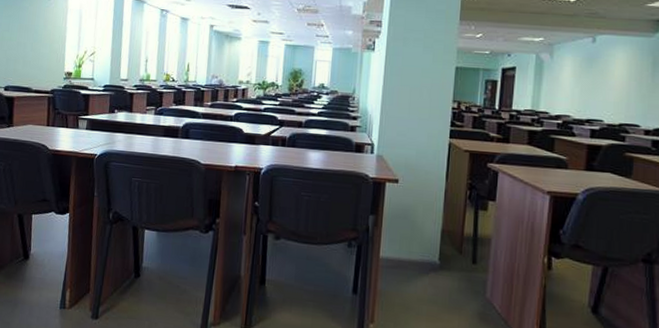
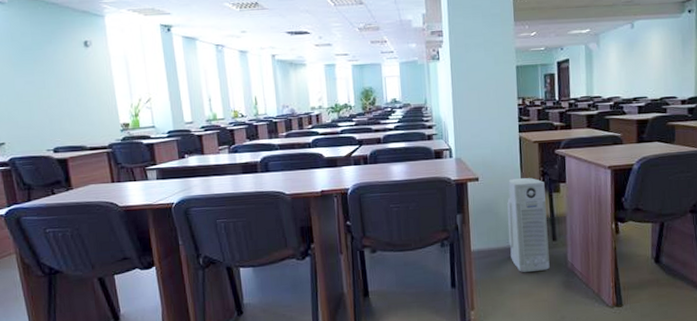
air purifier: none [422,186,471,296] -> present [507,177,550,273]

